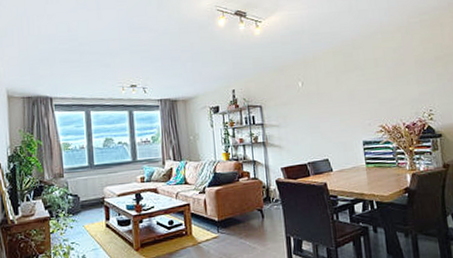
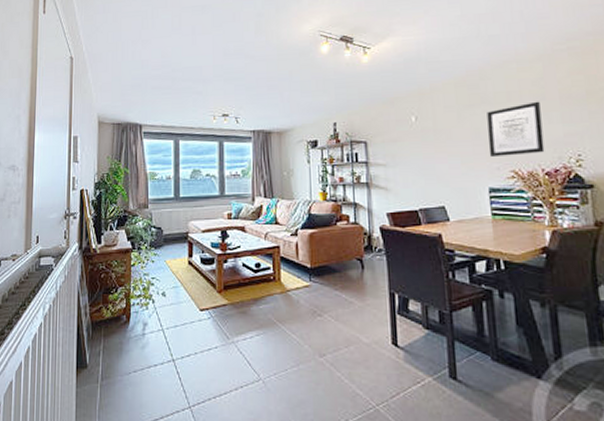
wall art: none [359,66,405,114] -> present [487,101,545,156]

